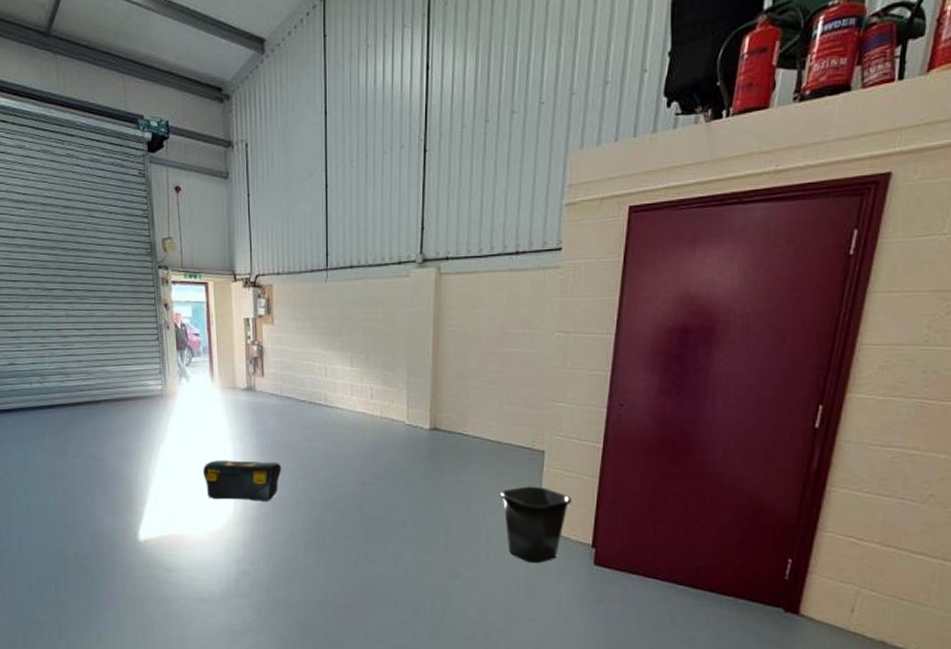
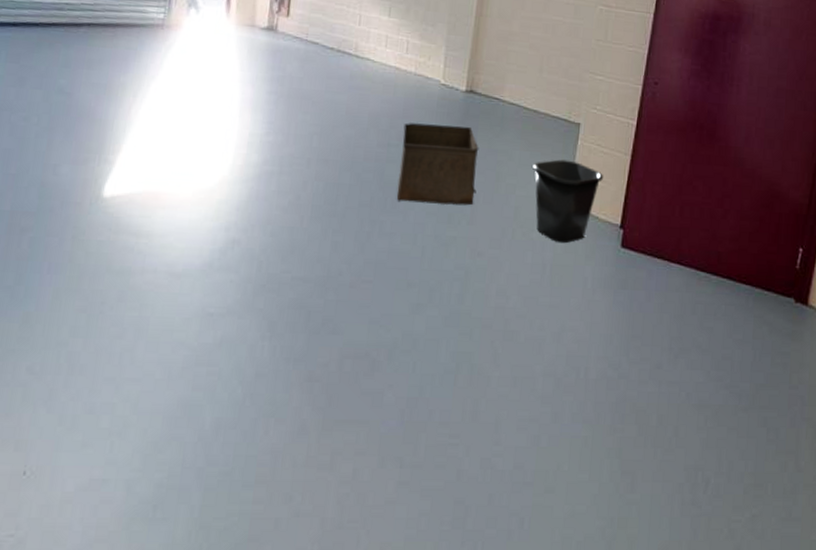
toolbox: present [202,460,282,501] -> none [199,106,297,158]
storage bin: none [376,461,447,533] -> present [396,123,479,206]

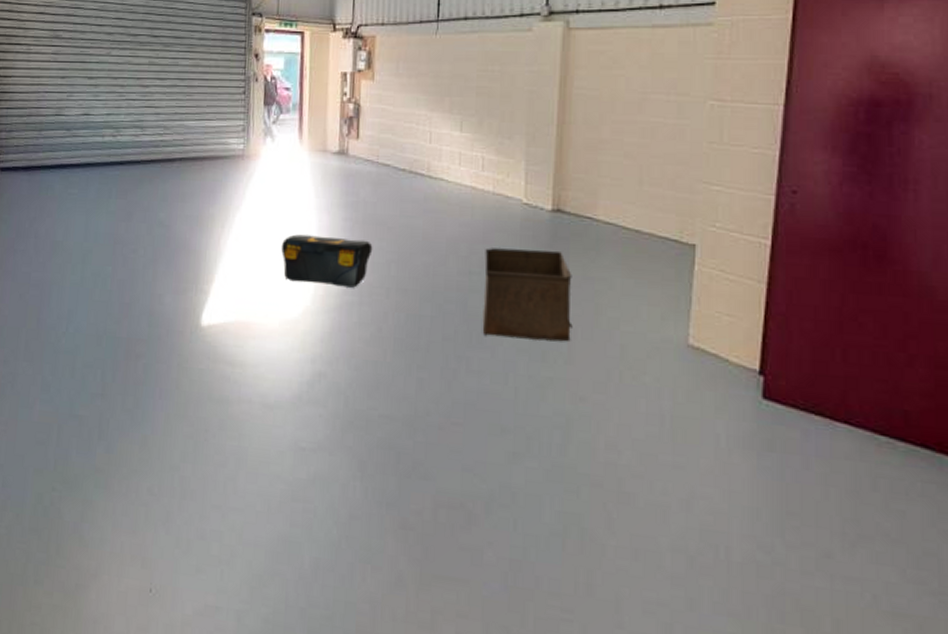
toolbox: none [199,106,297,158] -> present [281,234,373,288]
waste bin: present [533,159,604,244] -> none [639,288,733,391]

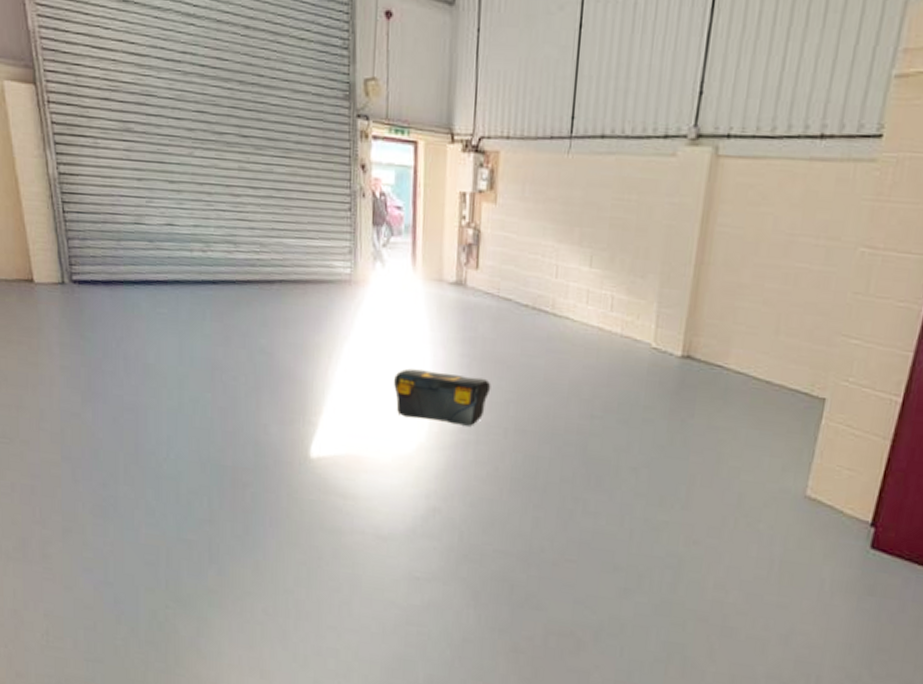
storage bin: present [482,248,572,342] -> none [601,392,697,488]

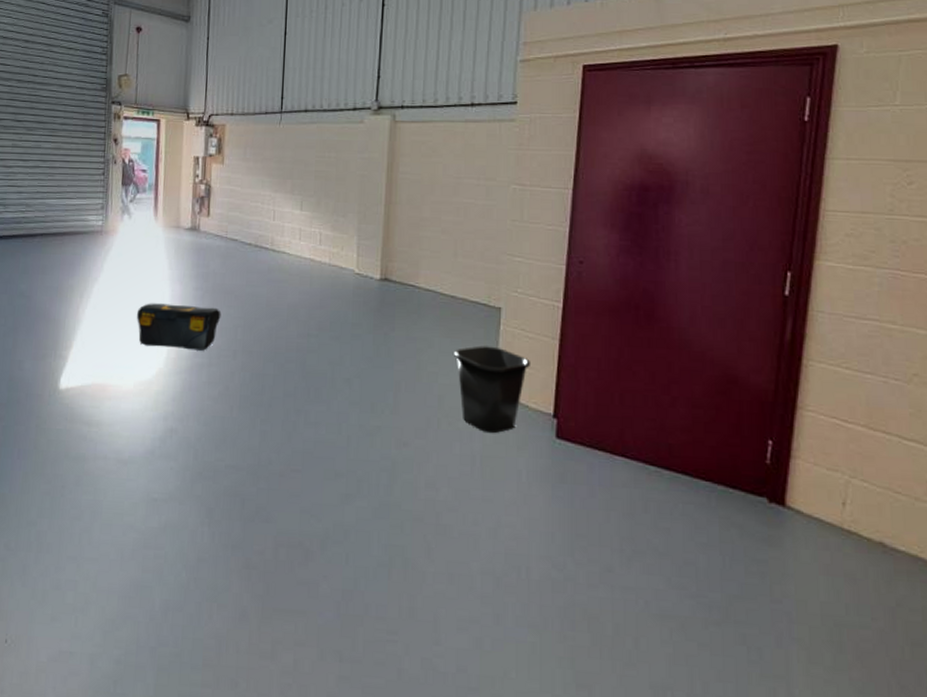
waste bin: none [762,440,854,539] -> present [454,345,532,434]

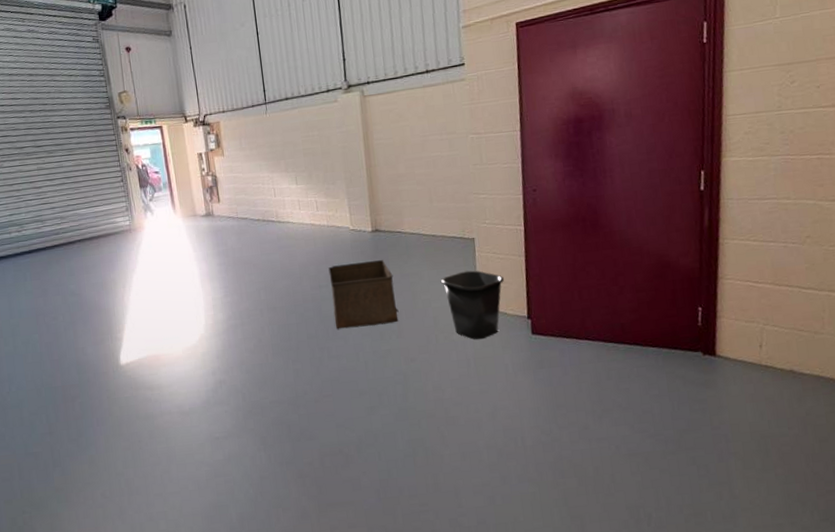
toolbox: present [136,303,222,351] -> none [173,277,245,318]
storage bin: none [319,313,398,395] -> present [328,259,399,329]

